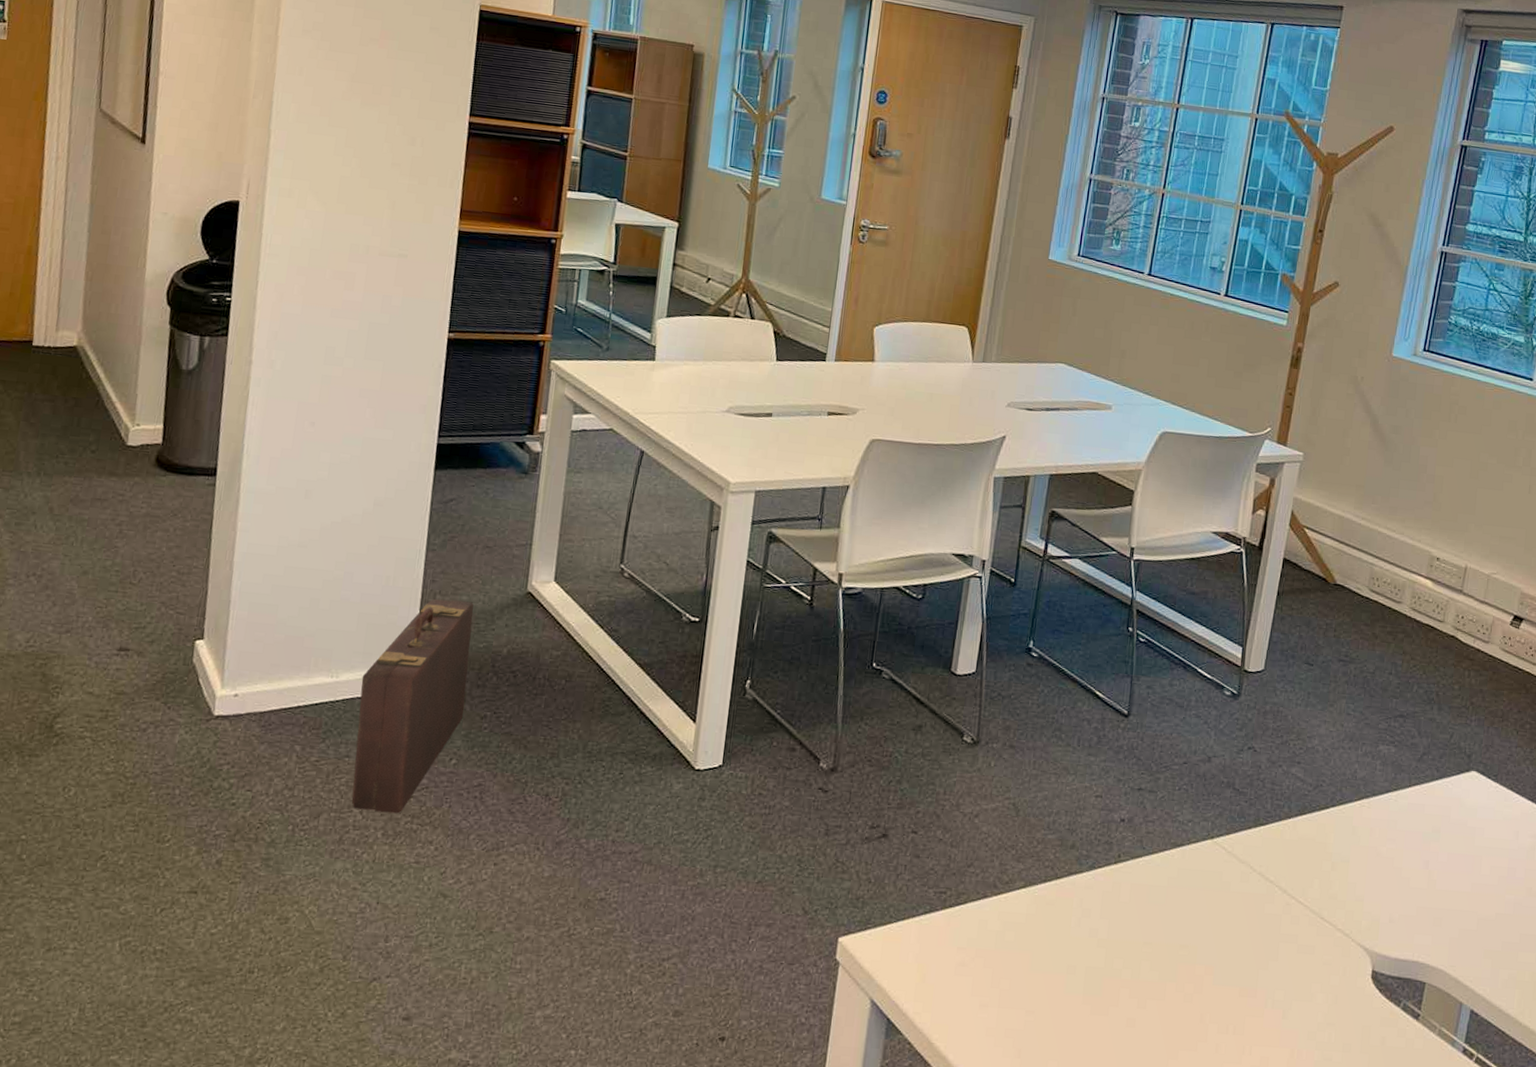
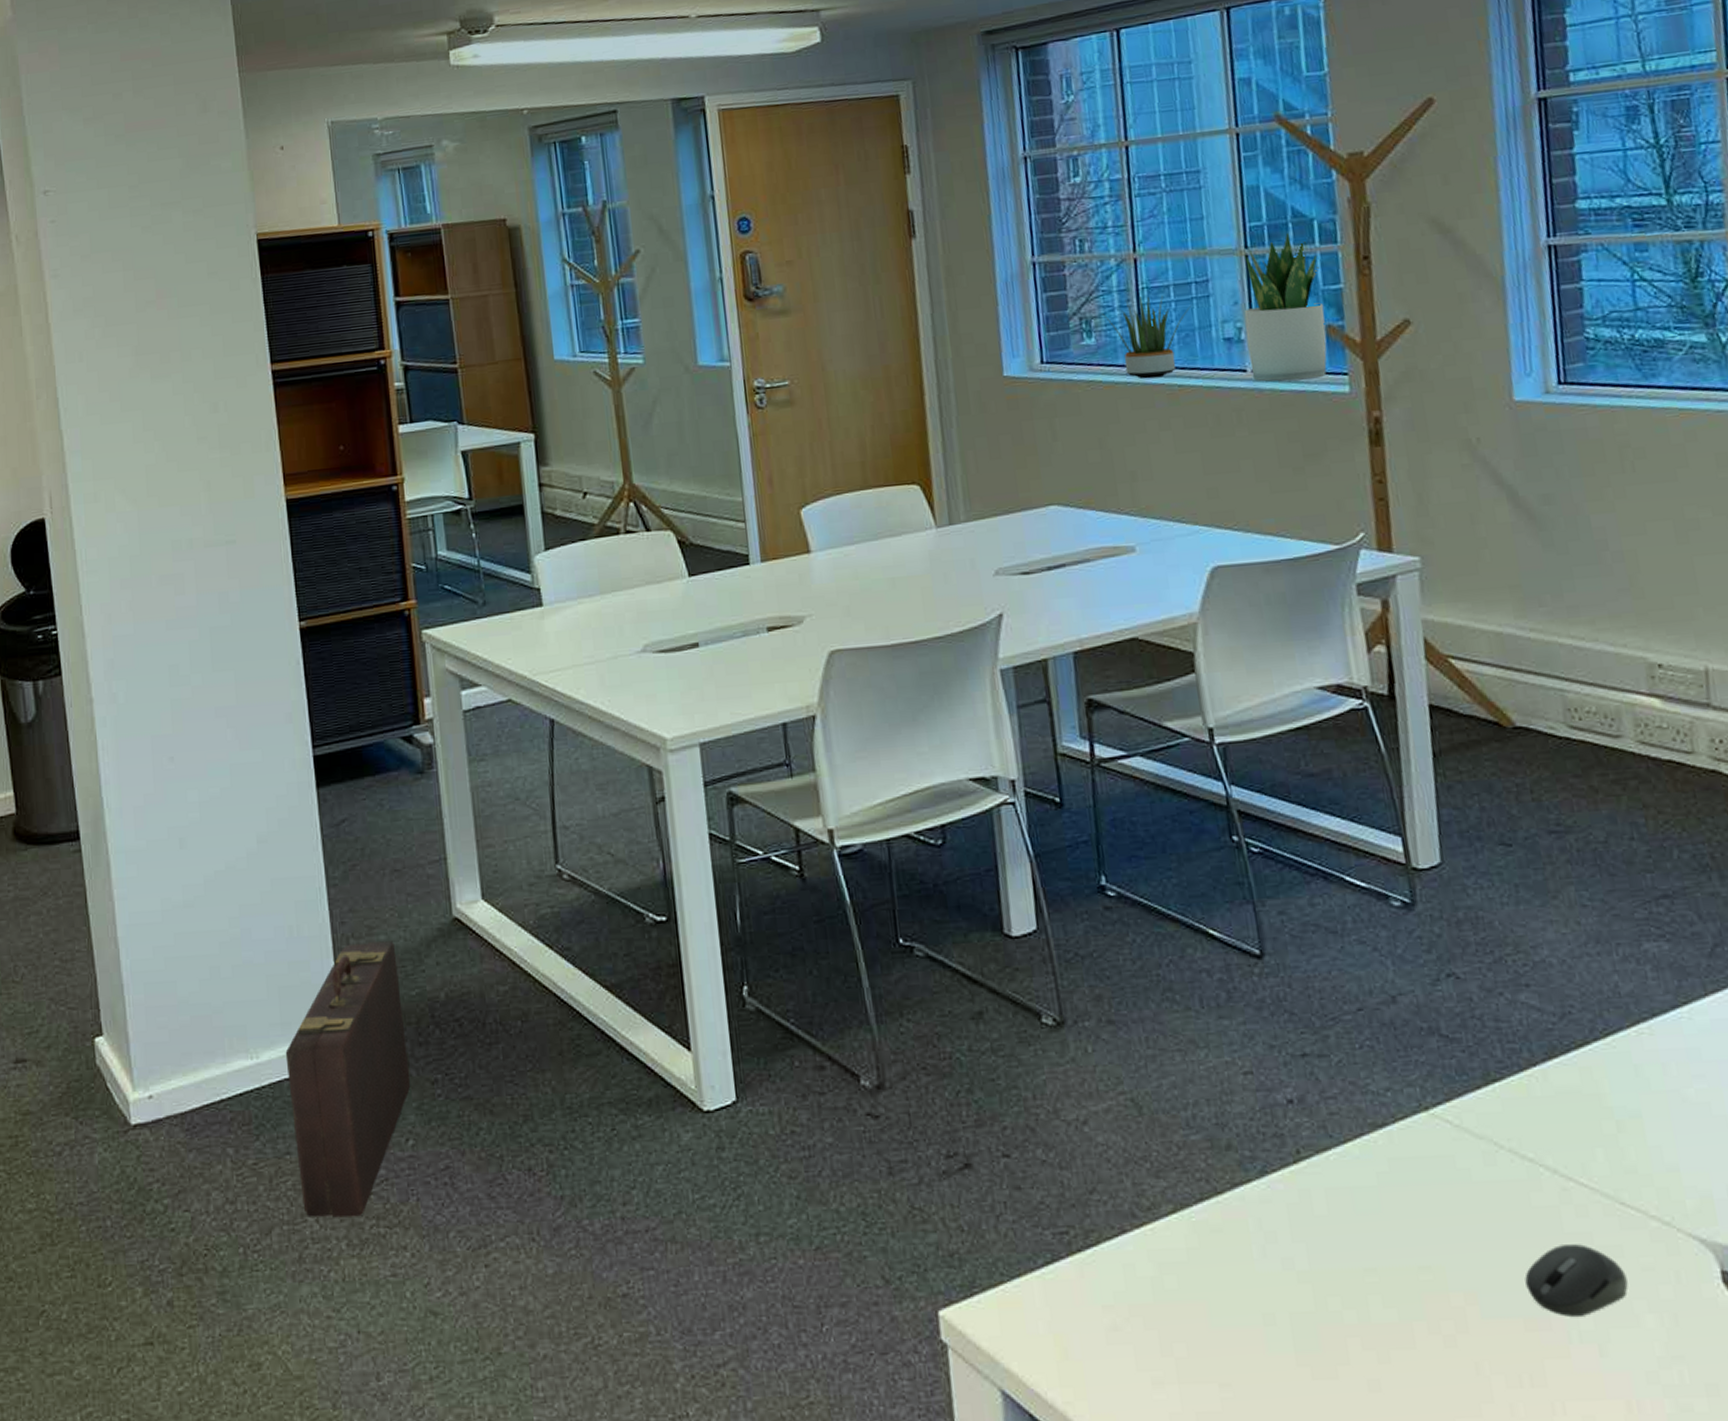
potted plant: none [1130,222,1194,286] -> present [1102,296,1191,380]
planter: none [1223,200,1289,311] -> present [1243,233,1327,382]
computer mouse: none [1247,941,1313,990] -> present [1524,1244,1628,1317]

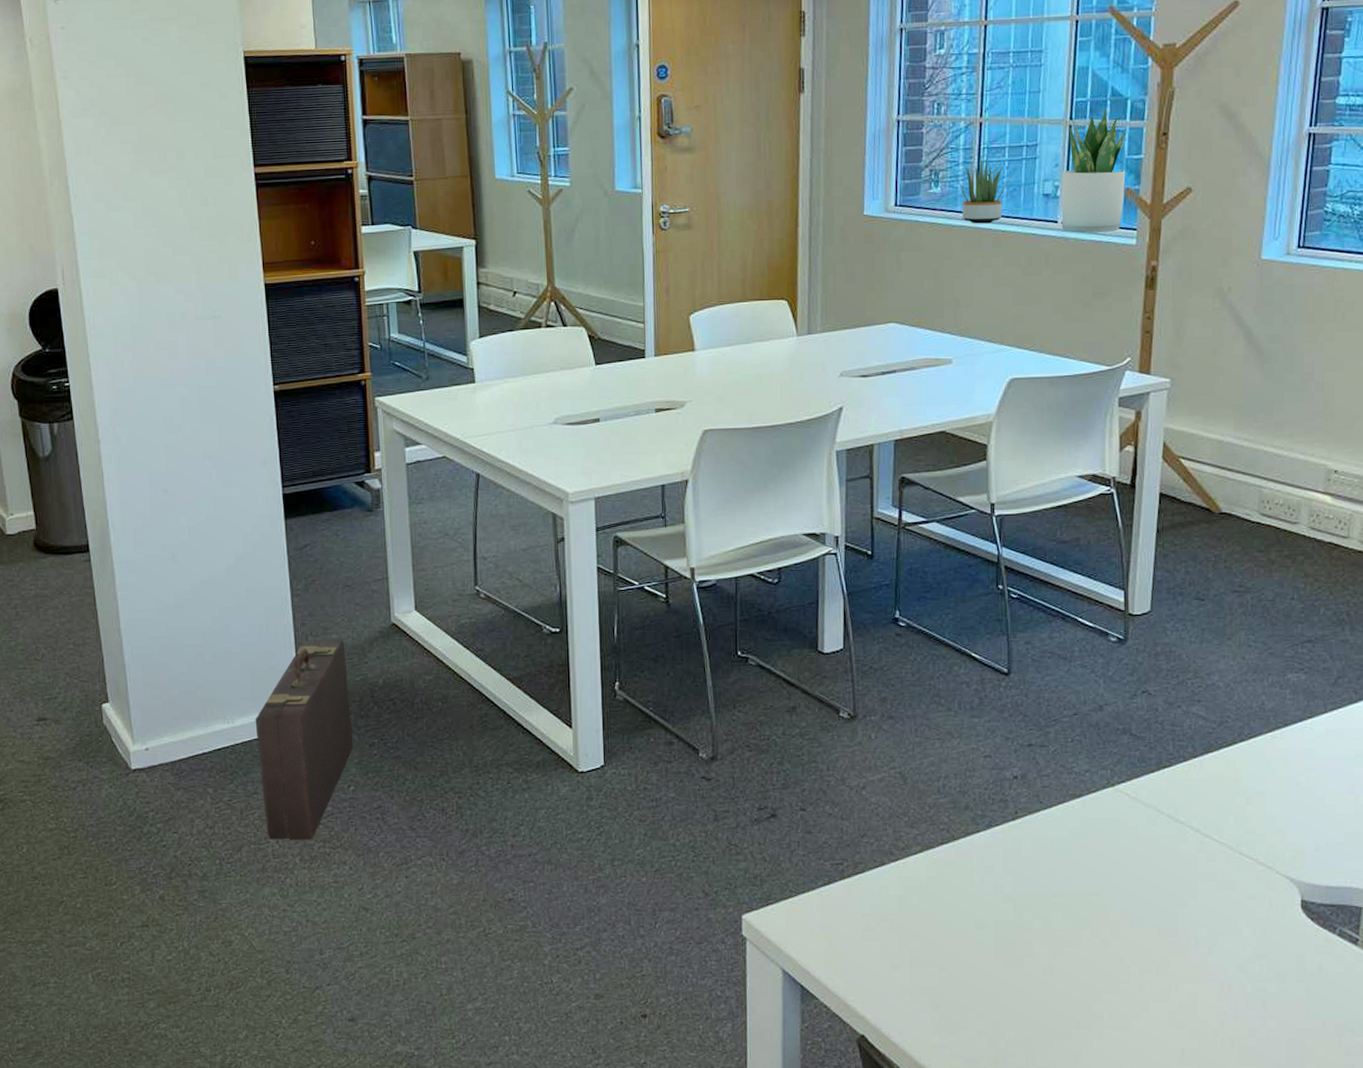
computer mouse: present [1524,1244,1628,1317] -> none [1164,880,1235,928]

